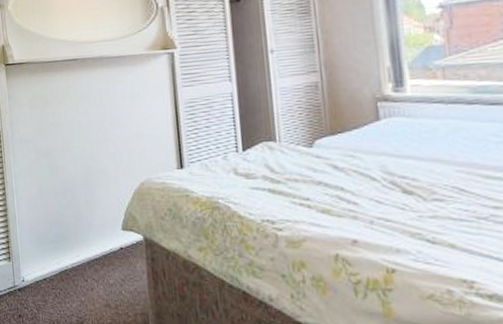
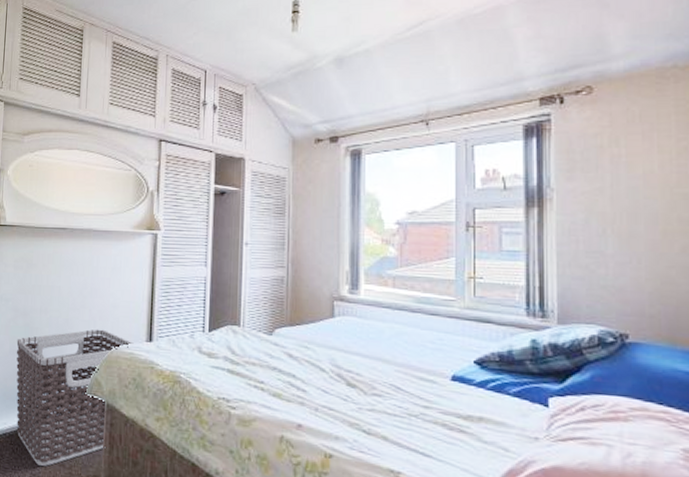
clothes hamper: none [43,161,164,308] -> present [16,329,134,466]

